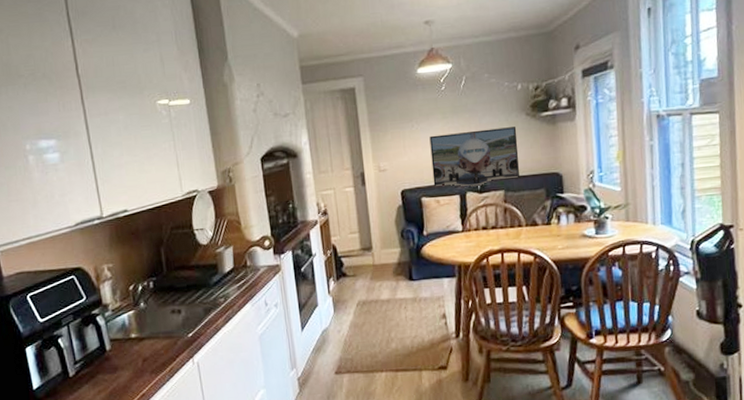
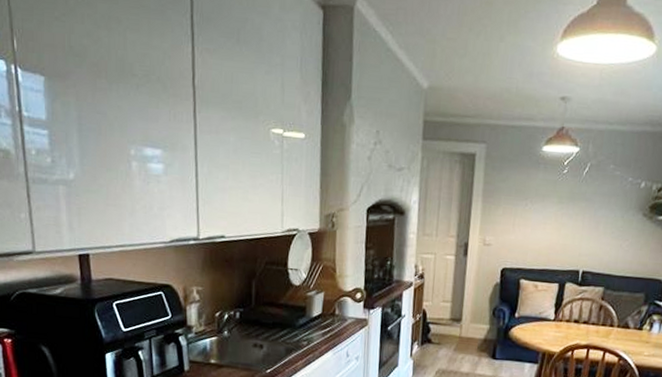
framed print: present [429,127,520,189] -> none [534,218,630,279]

